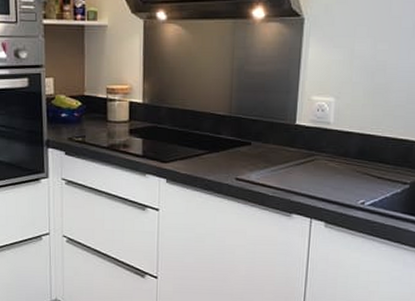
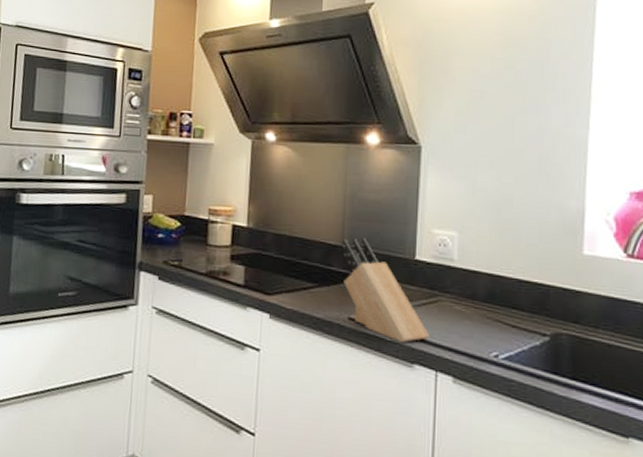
knife block: none [230,107,307,197] -> present [342,238,430,343]

